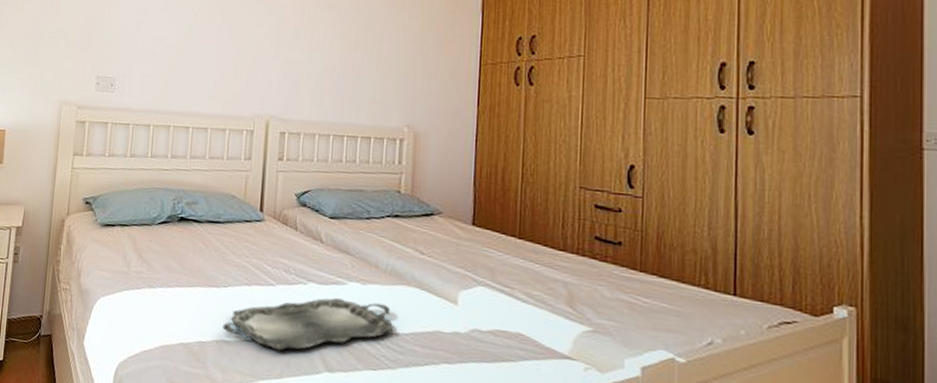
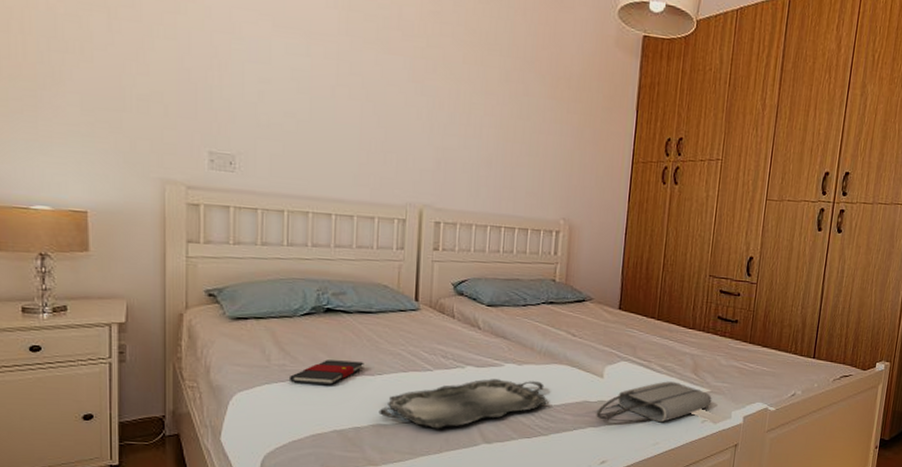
book: none [144,269,211,295] -> present [288,360,364,385]
tote bag: none [450,313,596,365] -> present [596,381,712,423]

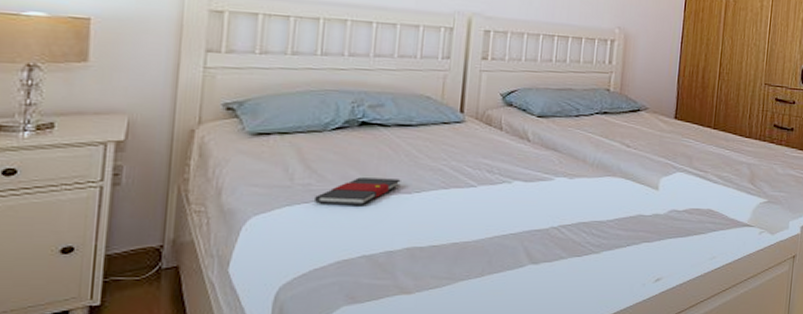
serving tray: present [378,379,549,429] -> none [414,194,601,250]
tote bag: present [596,381,712,423] -> none [650,192,769,236]

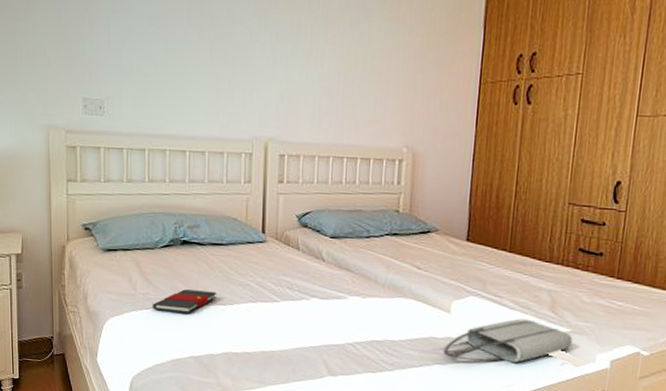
tote bag: none [650,192,769,236] -> present [443,318,573,362]

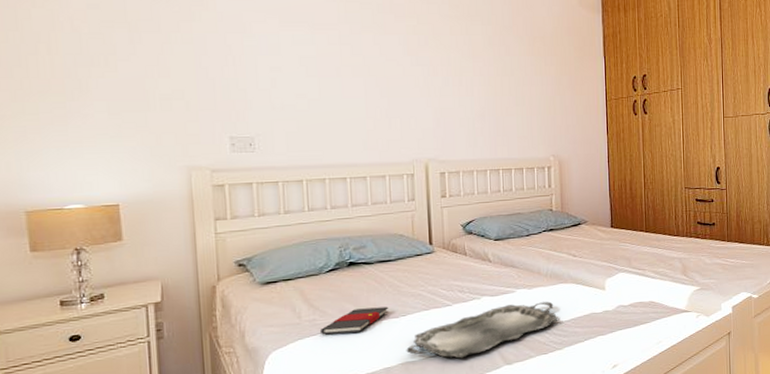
serving tray: none [230,311,393,360] -> present [406,301,559,359]
tote bag: present [443,318,573,362] -> none [603,284,703,328]

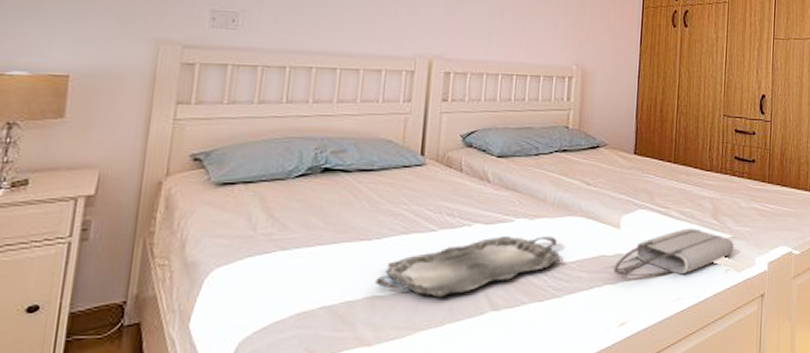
book: present [319,306,389,335] -> none [275,225,362,254]
tote bag: none [603,284,703,328] -> present [613,228,734,277]

